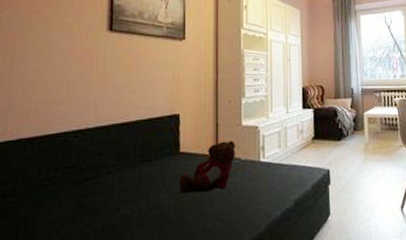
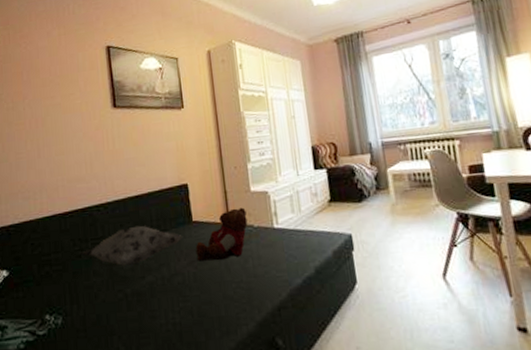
decorative pillow: none [44,154,168,197] -> present [79,225,184,266]

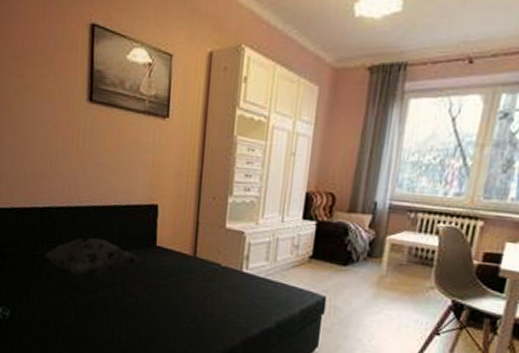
teddy bear: present [195,207,248,261] -> none [154,242,216,293]

